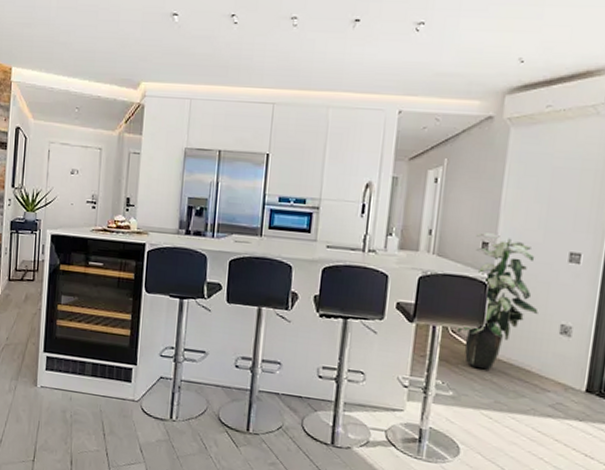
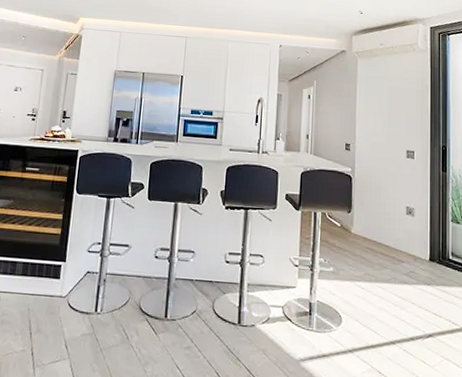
indoor plant: present [456,232,539,370] -> none [332,136,390,247]

